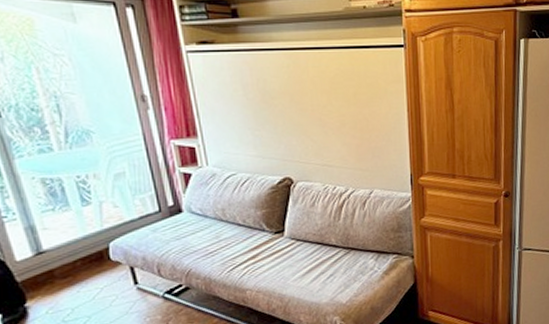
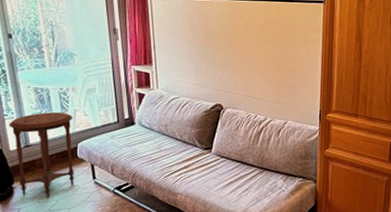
side table: none [10,205,109,317] -> present [9,111,74,198]

